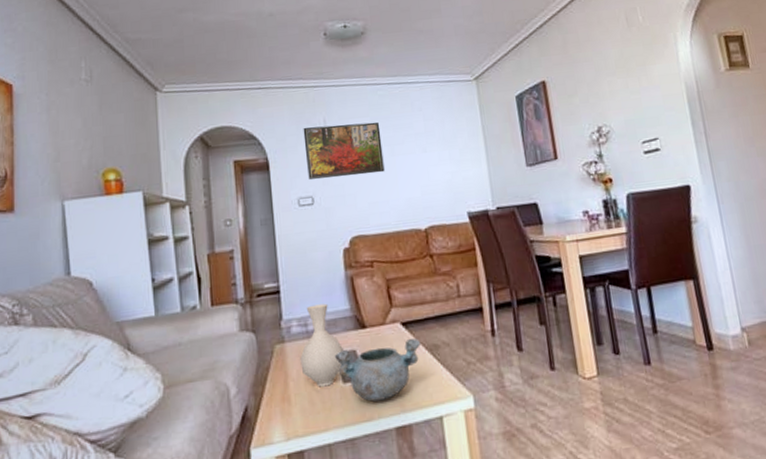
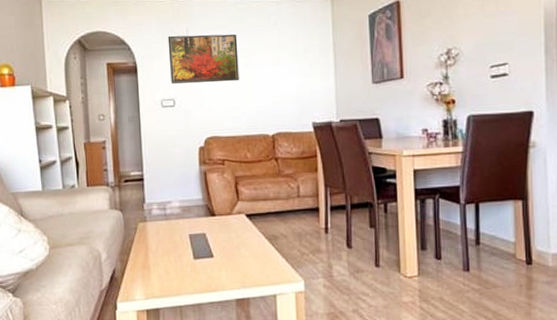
vase: present [300,303,345,387] -> none [159,192,196,261]
decorative bowl: present [335,338,421,402] -> none [188,228,262,276]

